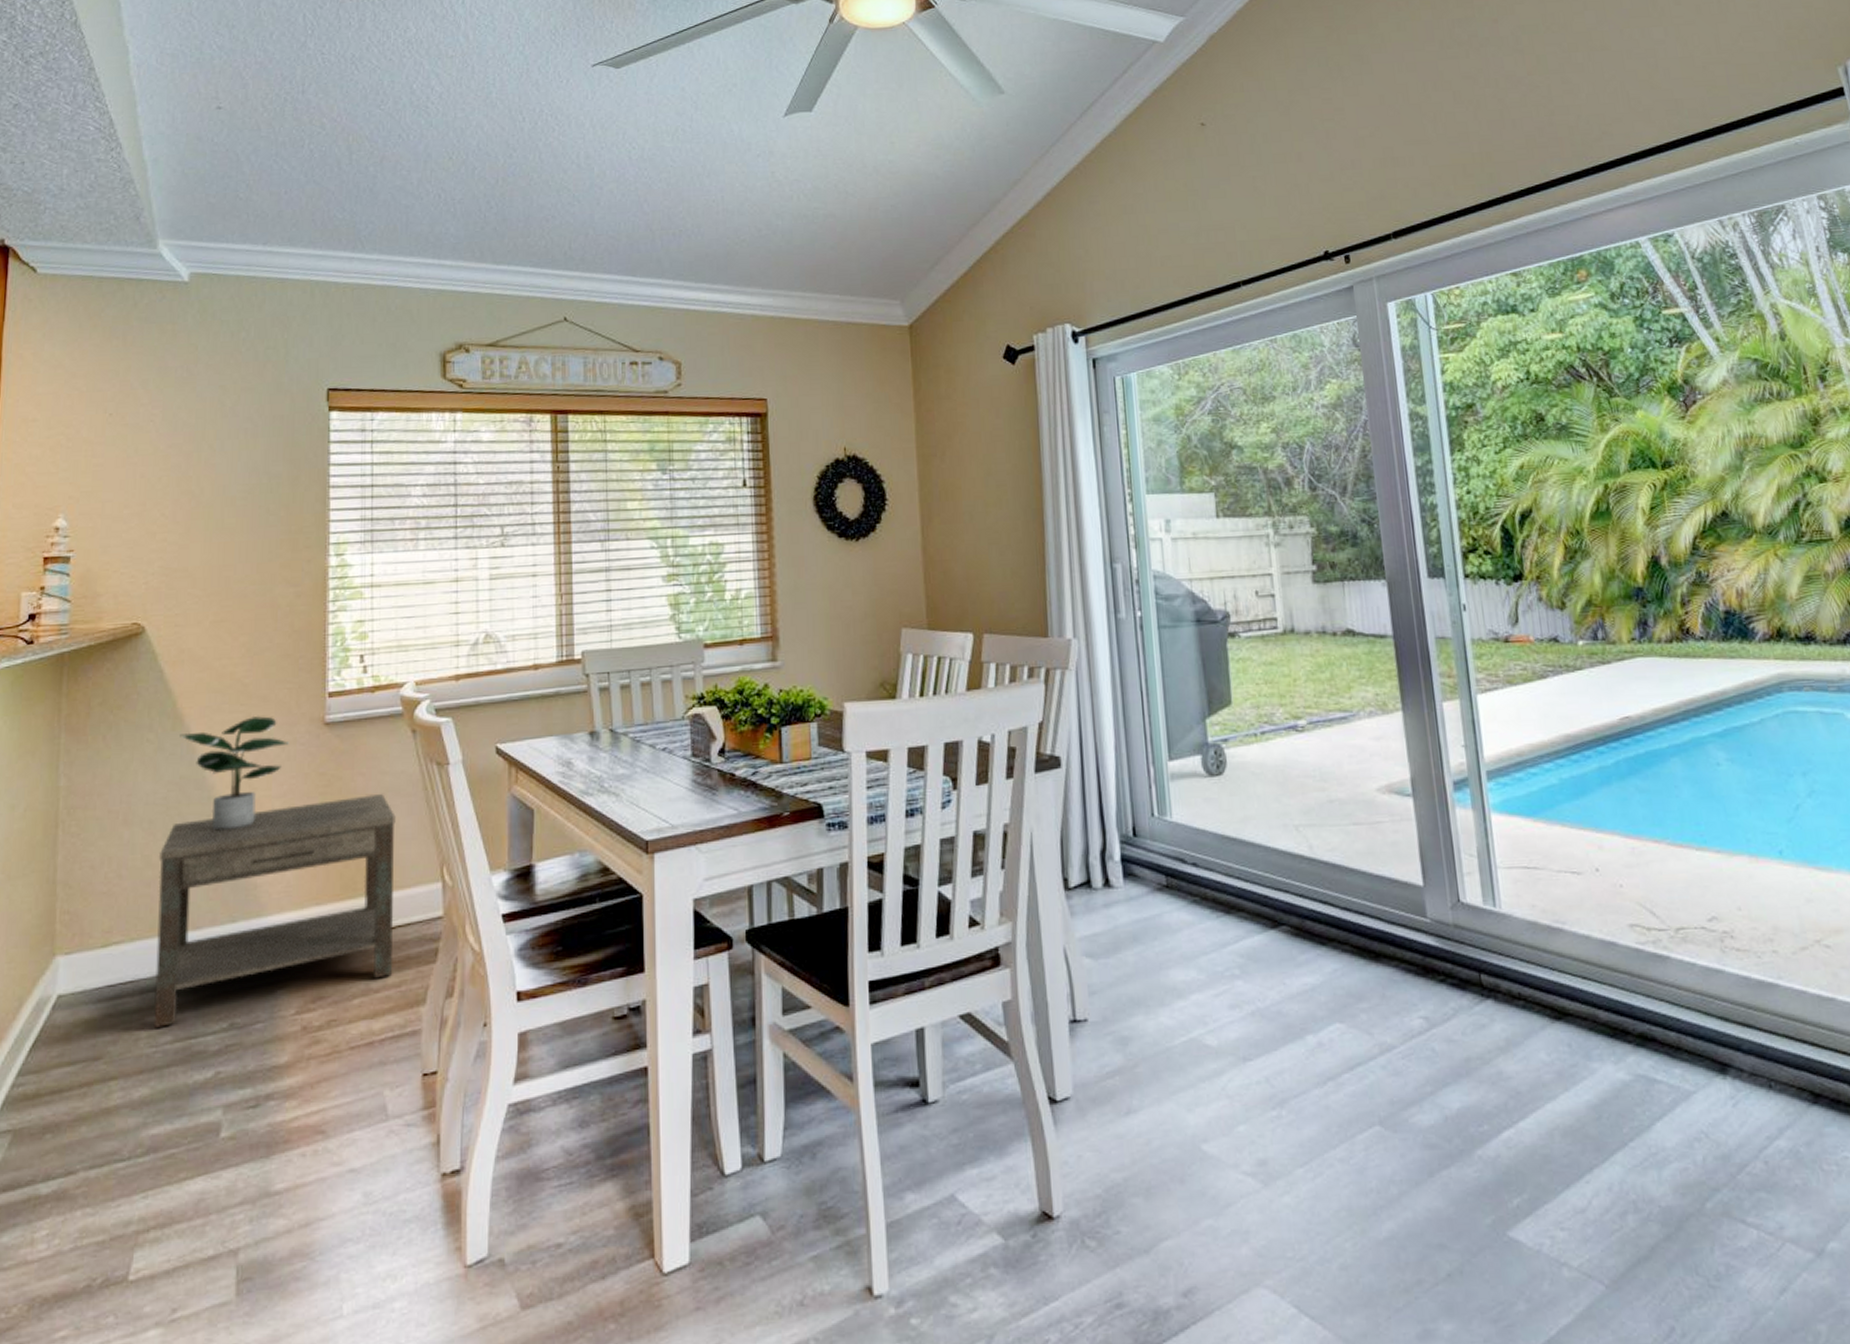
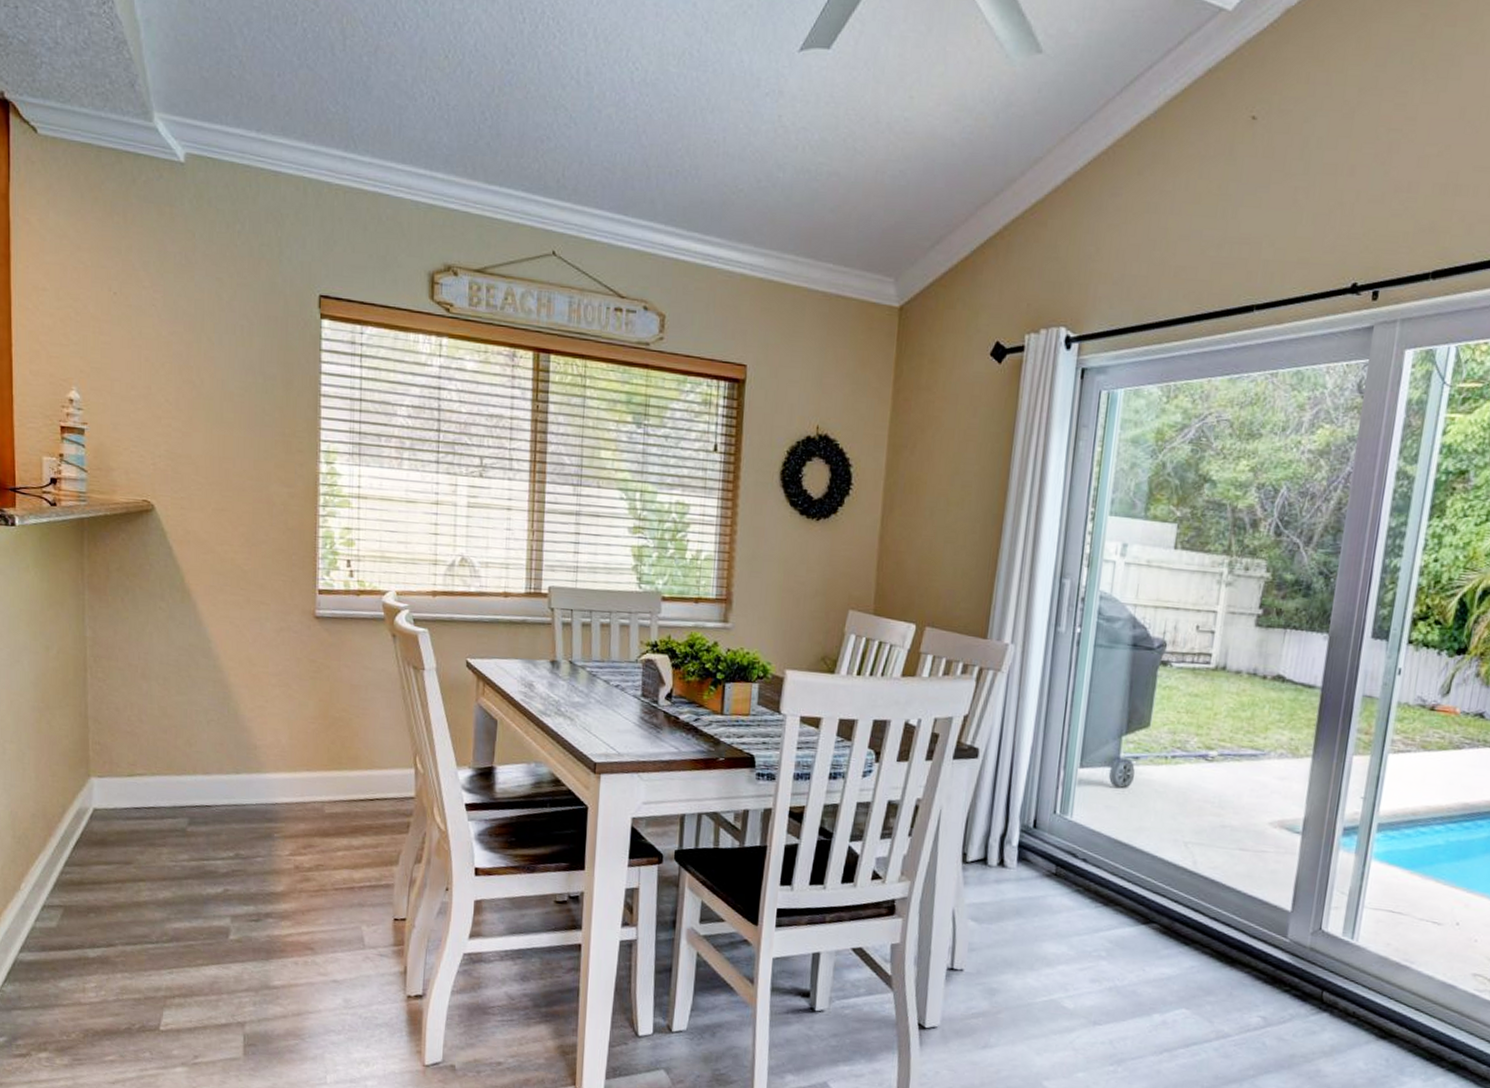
side table: present [153,794,396,1028] -> none [172,683,376,848]
potted plant: present [180,716,289,831] -> none [188,601,284,697]

